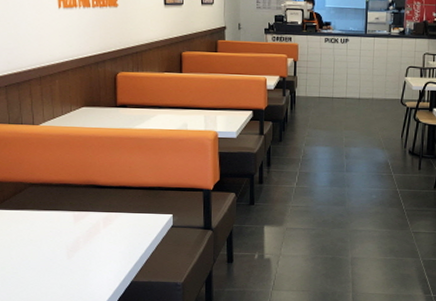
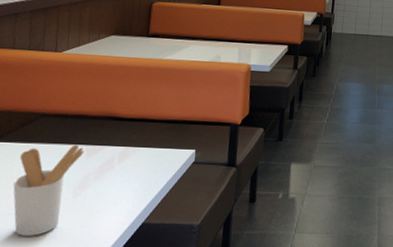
utensil holder: none [14,211,72,292] -> present [13,144,85,236]

